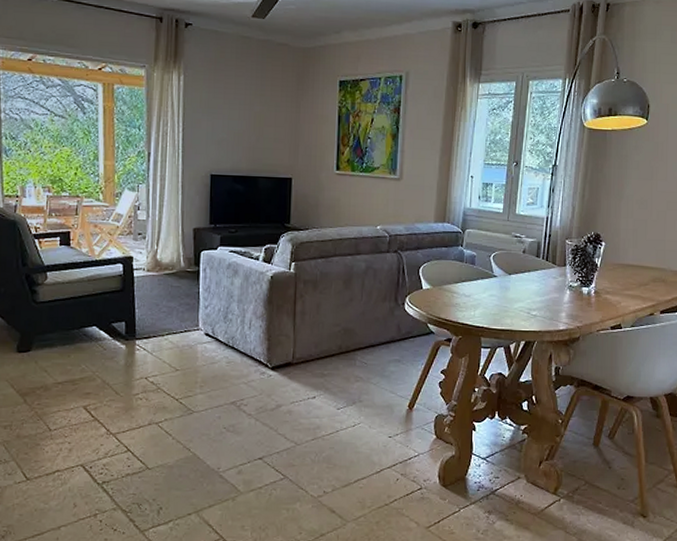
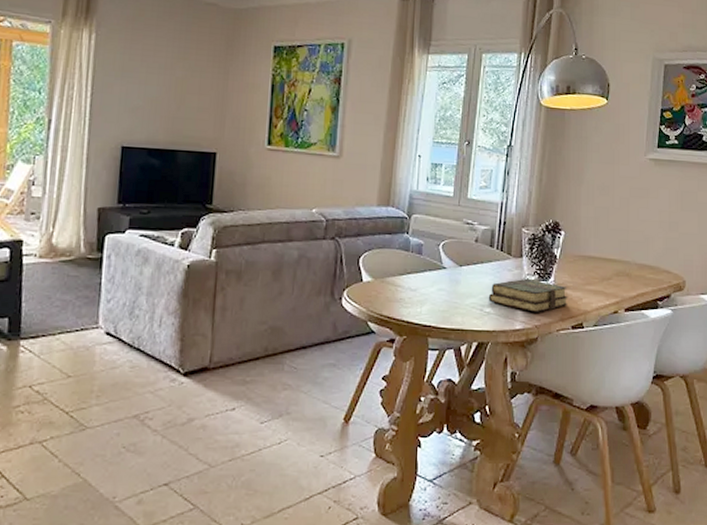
book: none [534,285,608,316] -> present [488,279,569,313]

